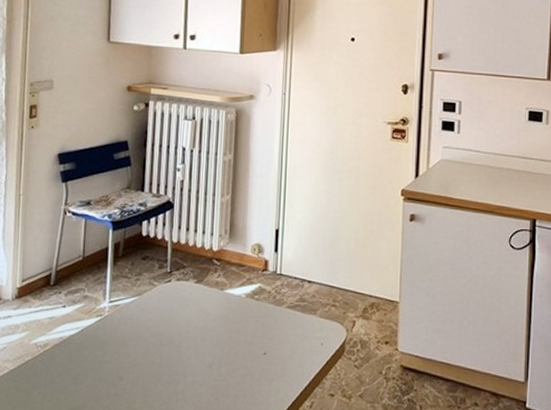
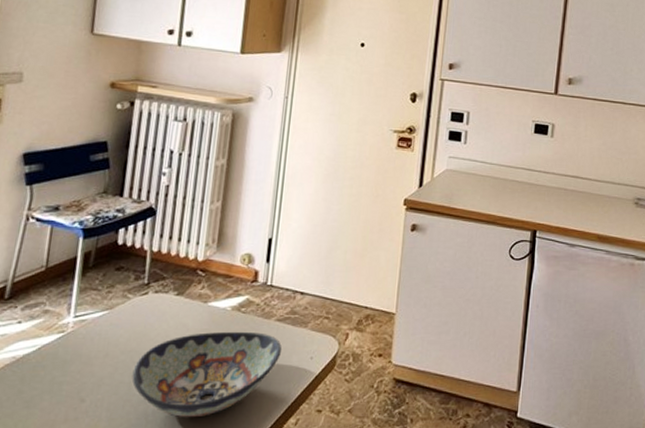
decorative bowl: none [162,317,293,398] -> present [132,331,282,418]

